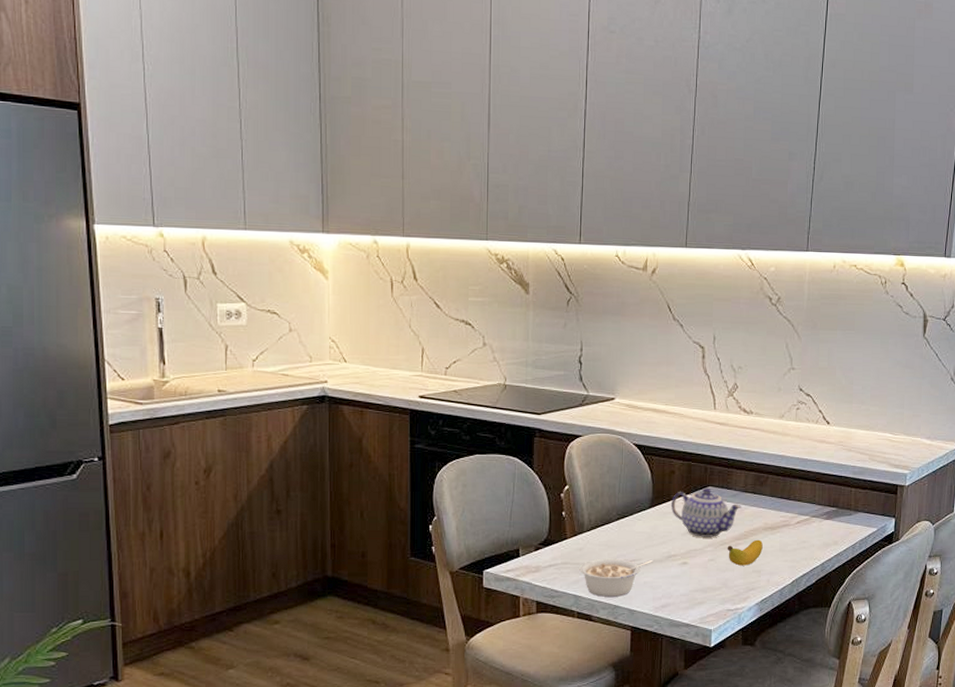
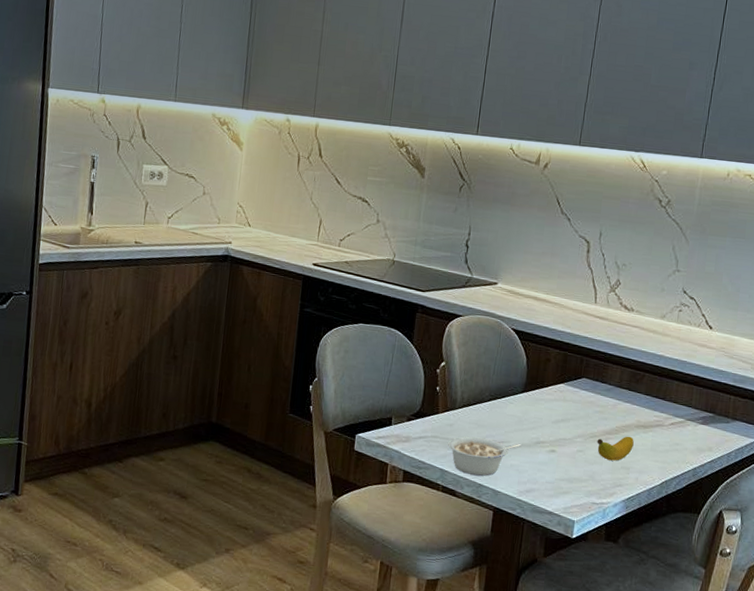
teapot: present [670,487,741,537] -> none [543,378,615,429]

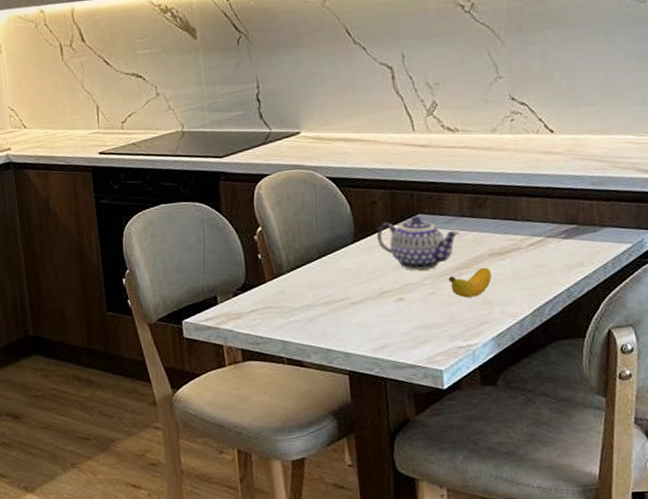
legume: present [448,436,522,476] -> none [283,297,365,341]
teapot: none [543,378,615,429] -> present [376,215,459,270]

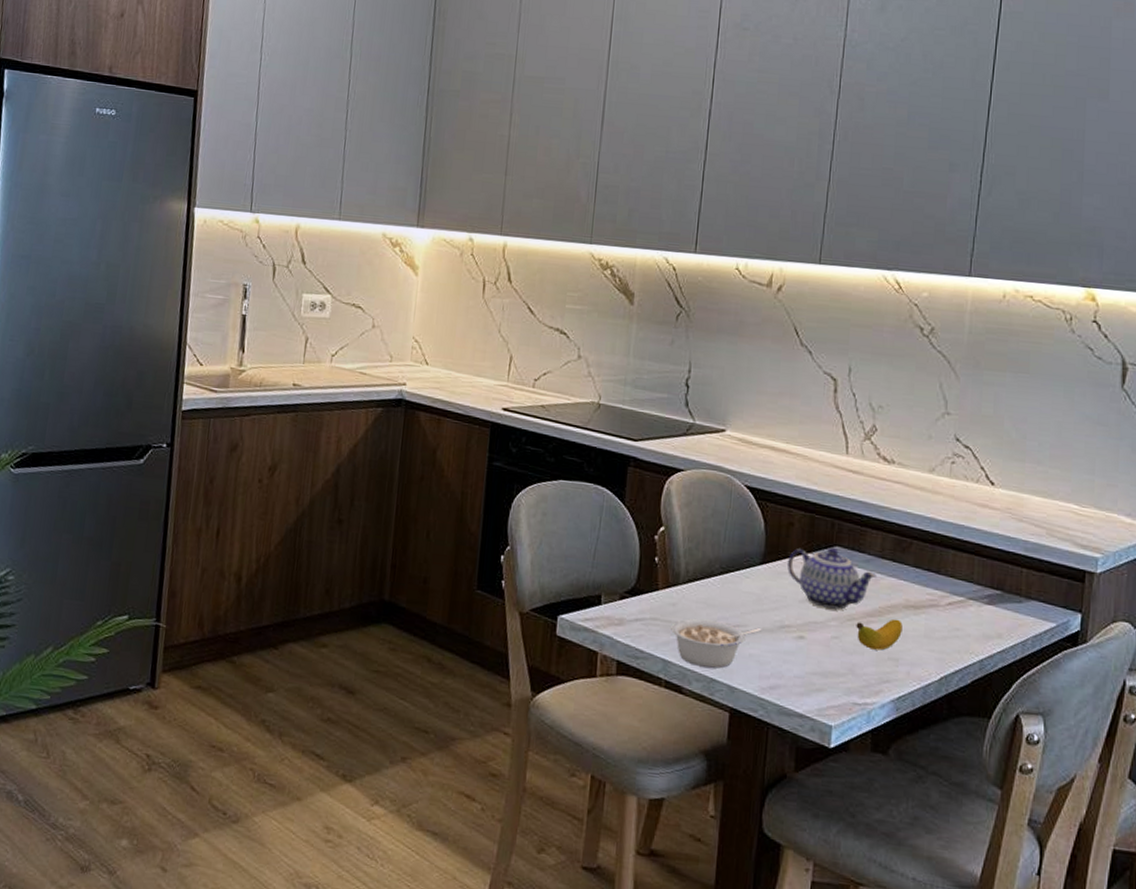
legume: none [283,297,365,341] -> present [671,618,762,668]

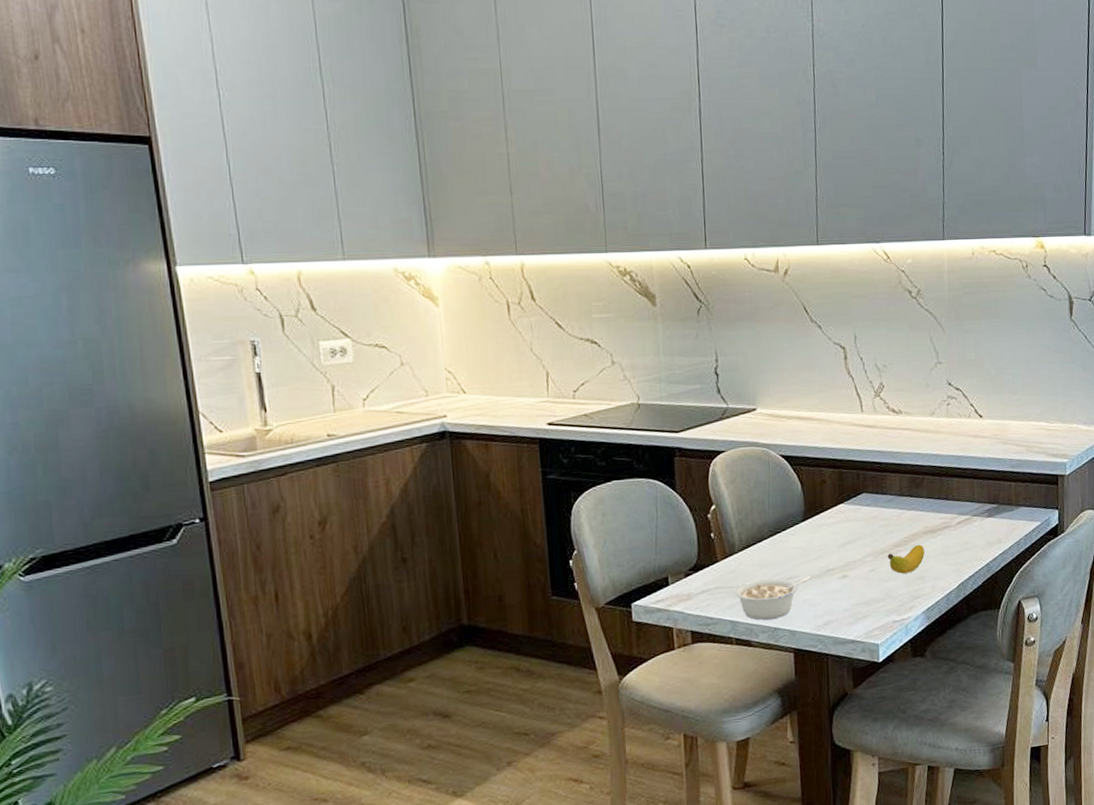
teapot: present [786,547,876,610] -> none [824,494,899,548]

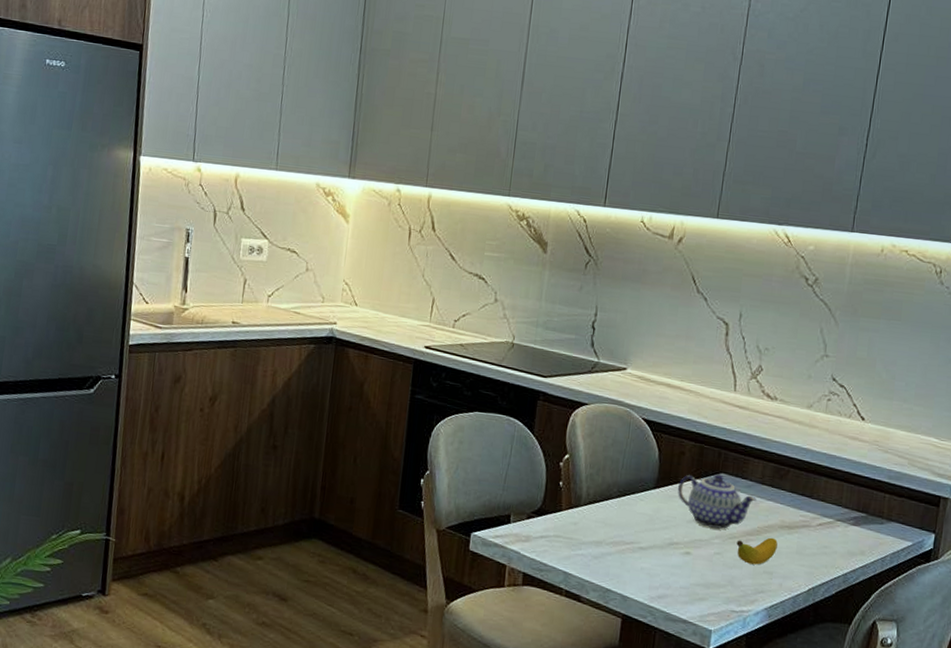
legume: present [734,575,811,620] -> none [572,536,653,580]
teapot: none [824,494,899,548] -> present [677,474,756,529]

